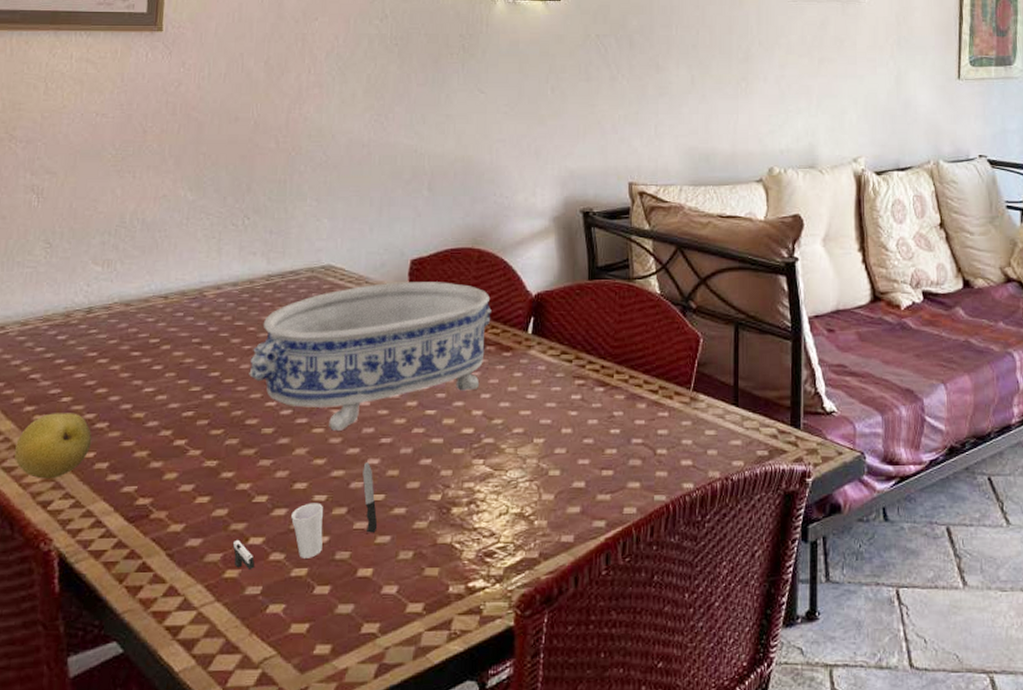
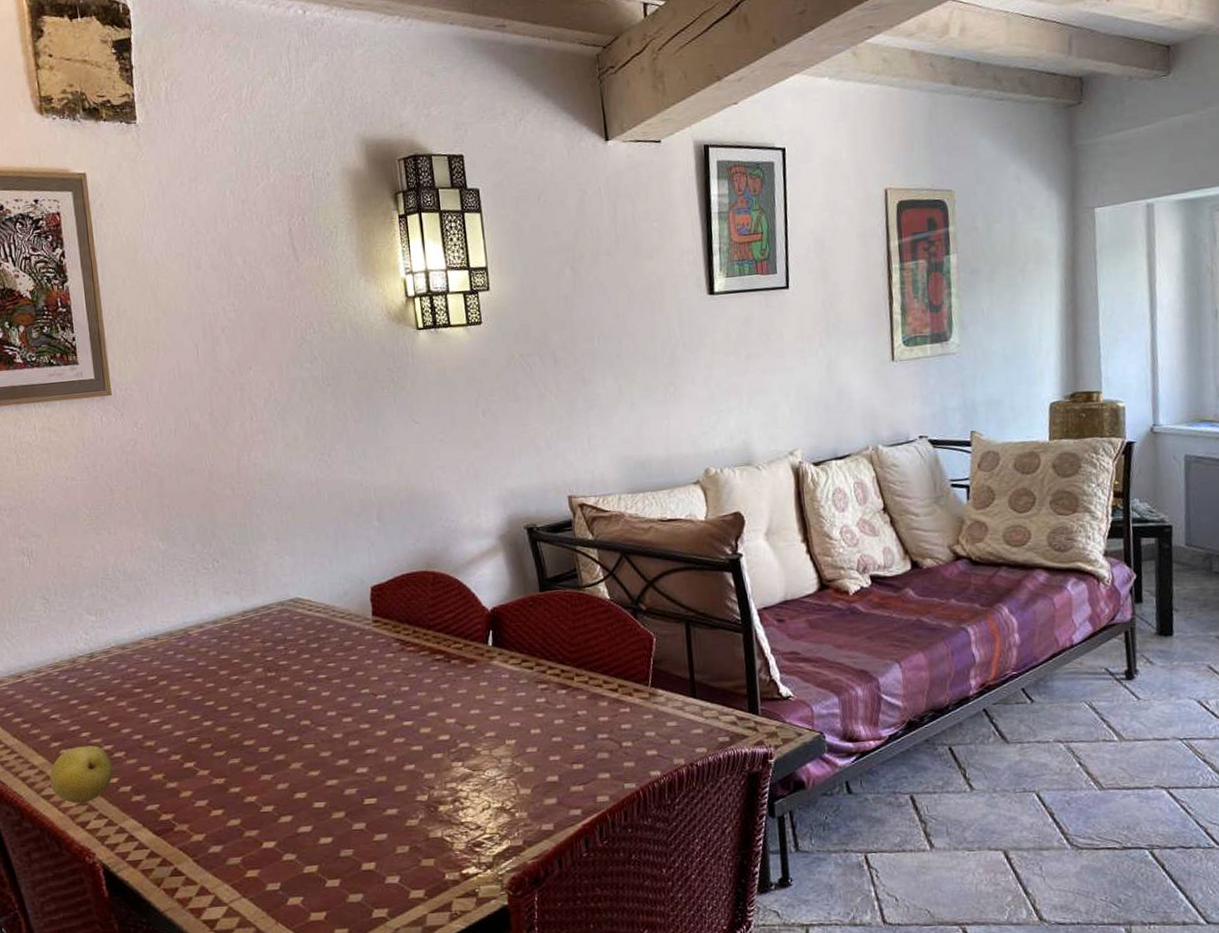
cup: present [232,462,378,571] -> none [248,771,374,870]
decorative bowl: present [249,282,492,431] -> none [239,604,452,746]

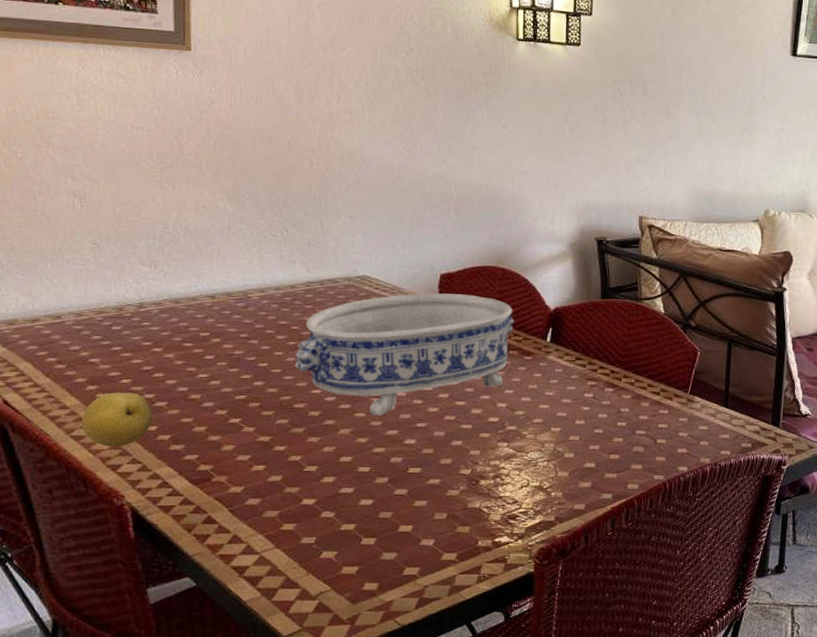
decorative bowl: none [239,604,452,746] -> present [295,293,514,416]

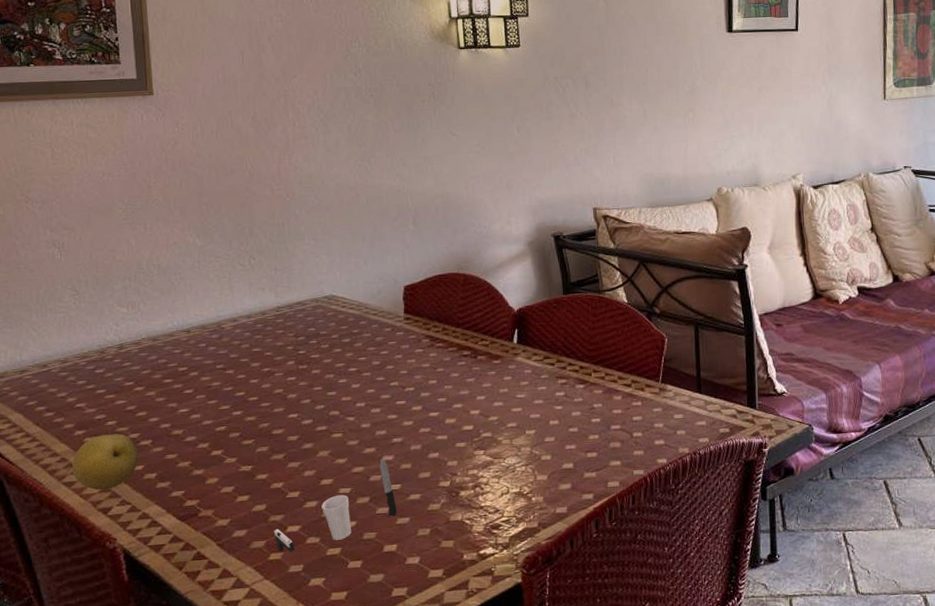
cup: none [287,442,416,525] -> present [273,459,397,553]
decorative bowl: present [295,293,514,416] -> none [270,303,480,435]

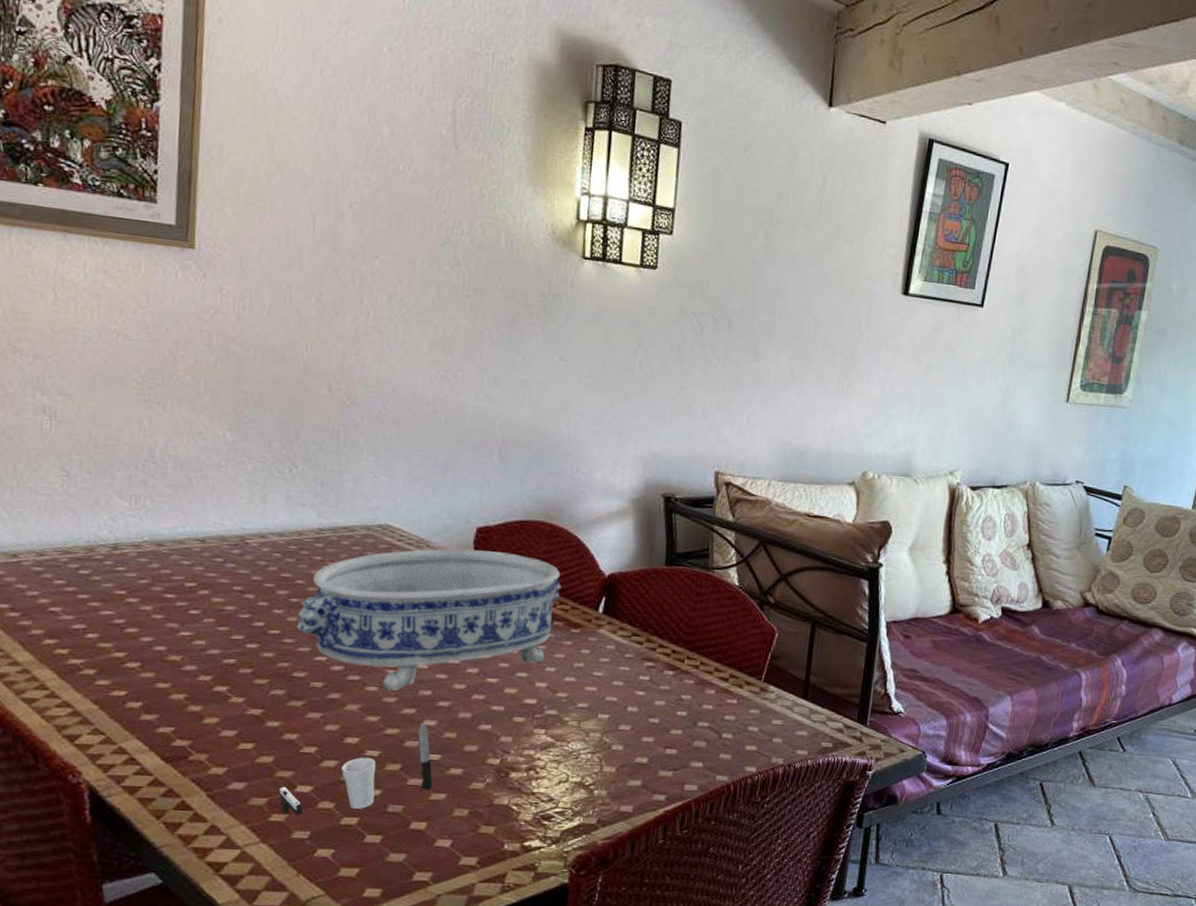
fruit: present [71,434,139,490] -> none [34,648,123,714]
decorative bowl: none [270,303,480,435] -> present [296,548,561,691]

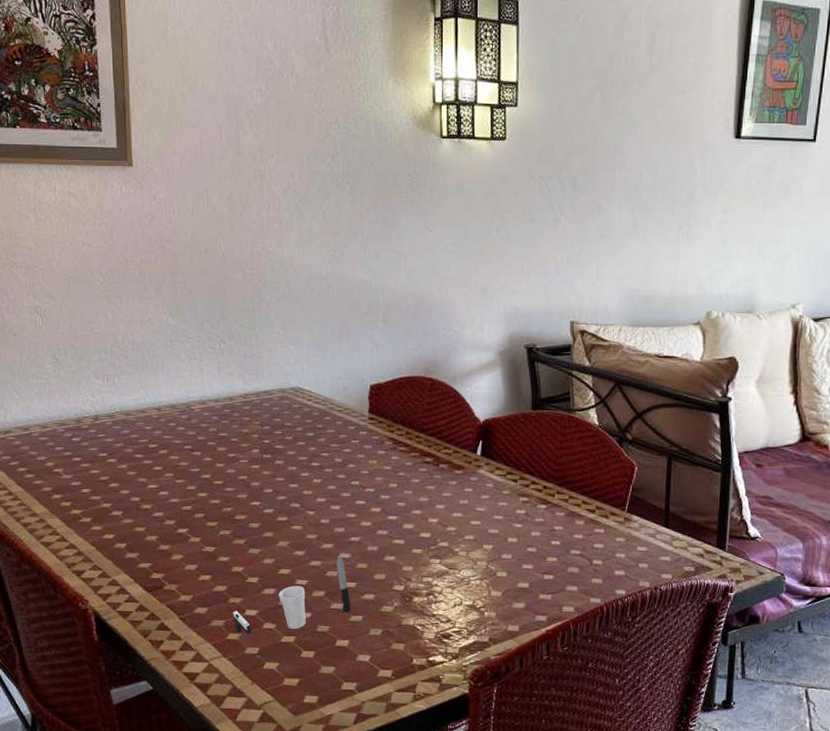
decorative bowl: present [296,548,561,691] -> none [235,404,444,529]

